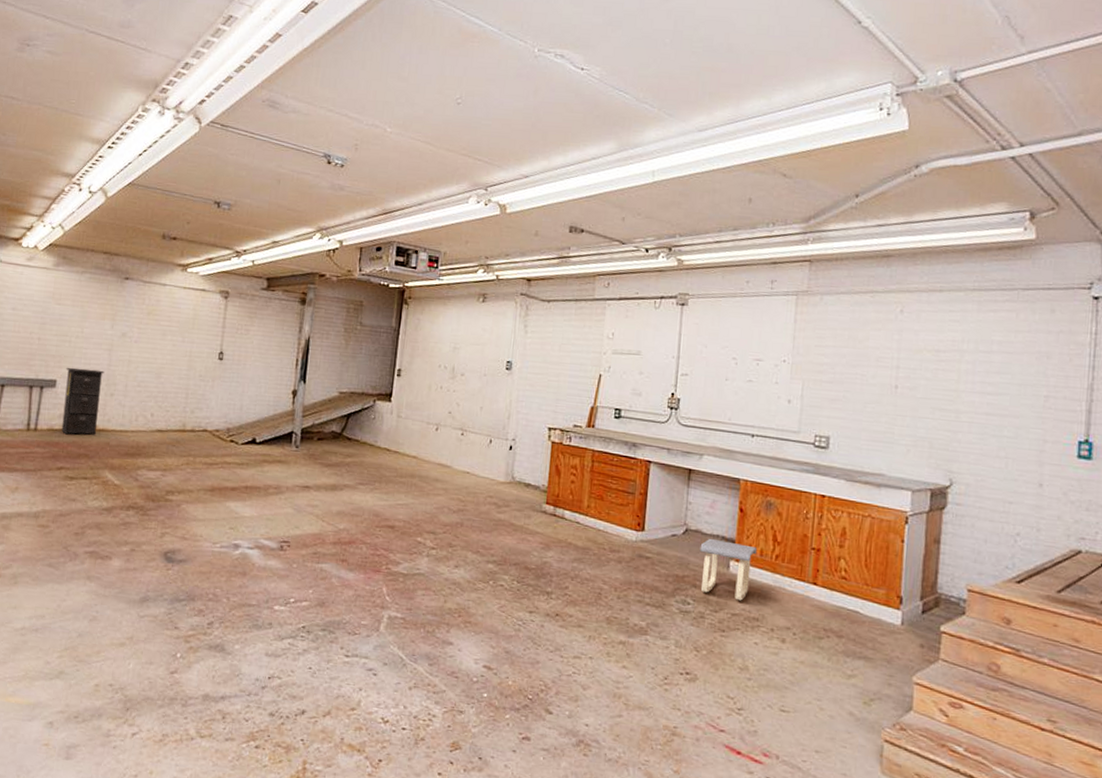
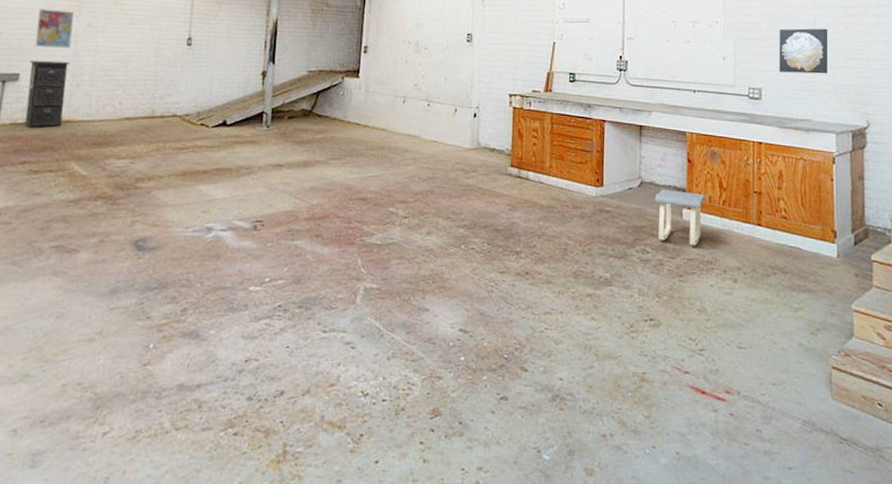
wall art: none [71,316,110,357] -> present [35,9,75,48]
wall art: none [852,372,913,425] -> present [779,28,828,74]

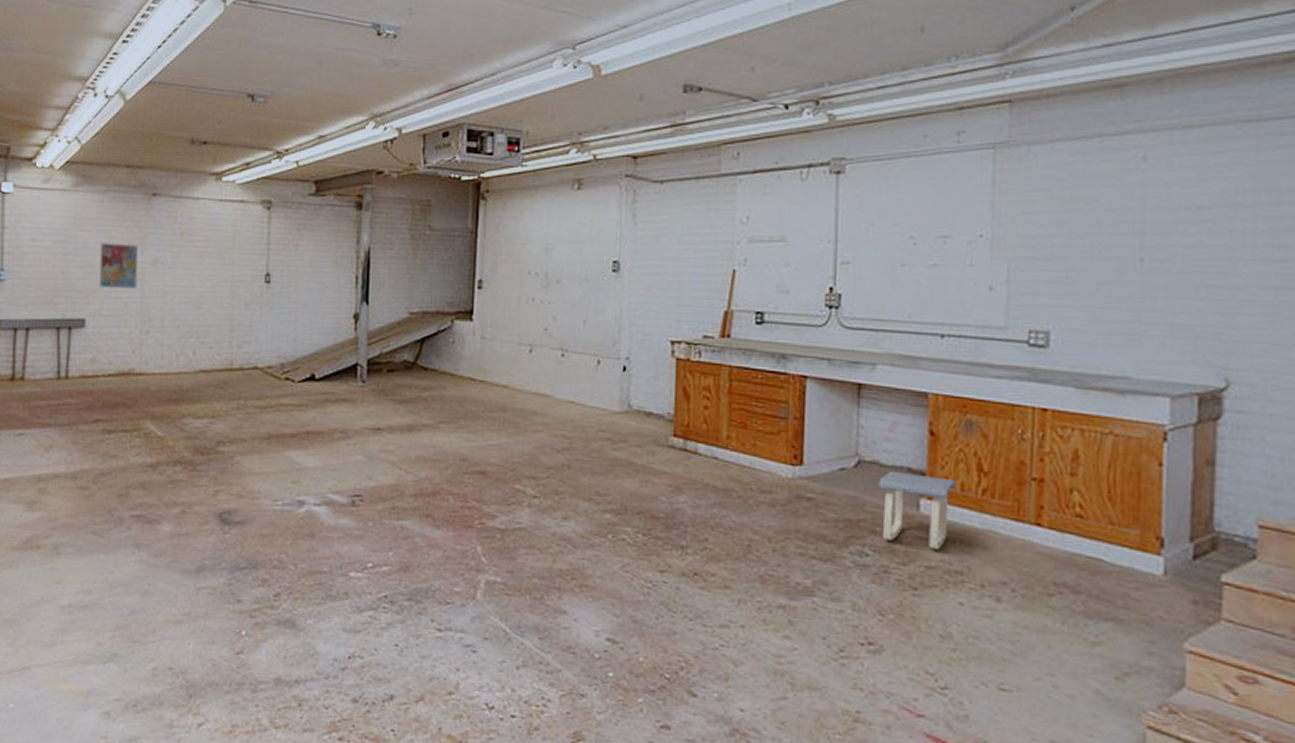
filing cabinet: present [24,60,70,128] -> none [94,303,138,381]
wall art: present [779,28,828,74] -> none [1080,241,1165,310]

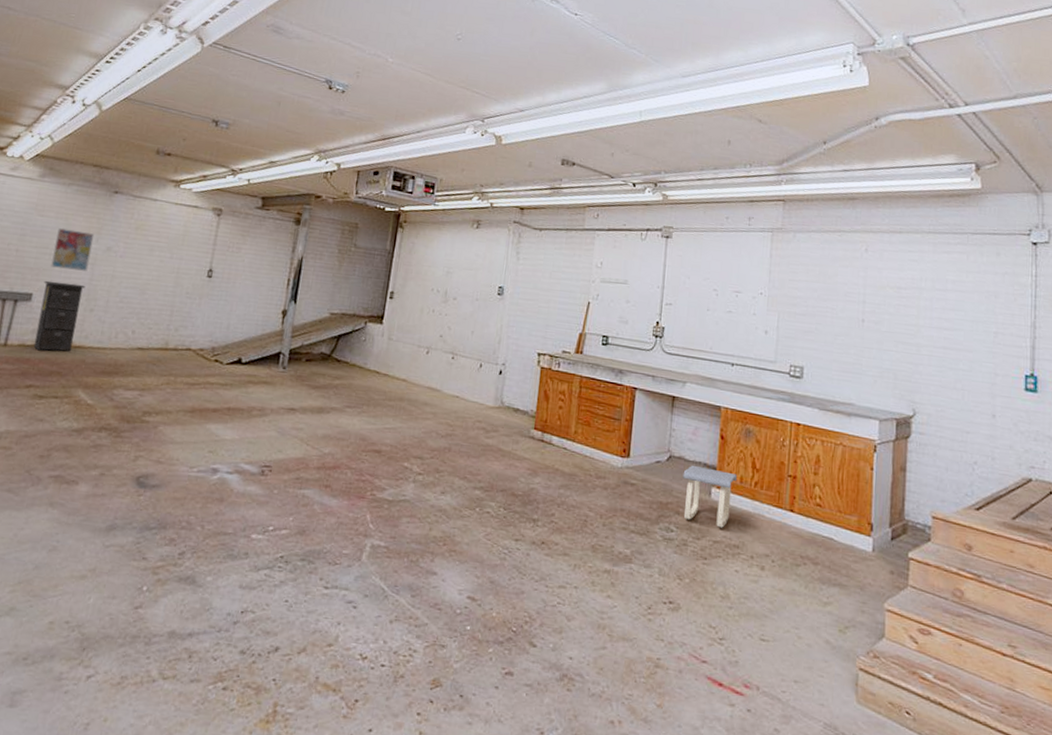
filing cabinet: none [94,303,138,381] -> present [33,280,86,352]

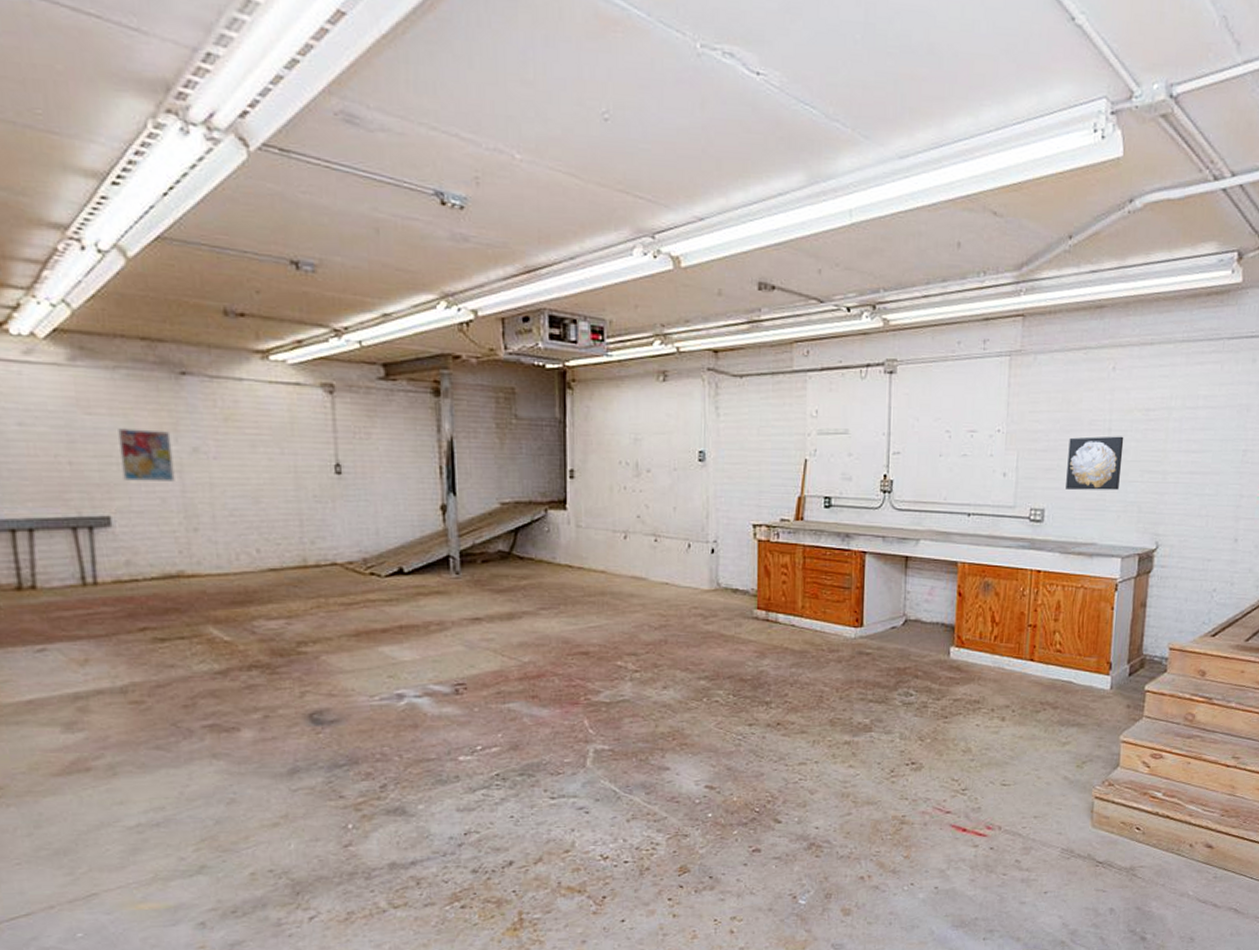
filing cabinet: present [33,280,86,352] -> none [120,498,184,586]
stool: present [683,465,738,528] -> none [920,626,977,686]
wall art: none [823,305,878,357] -> present [1066,436,1124,490]

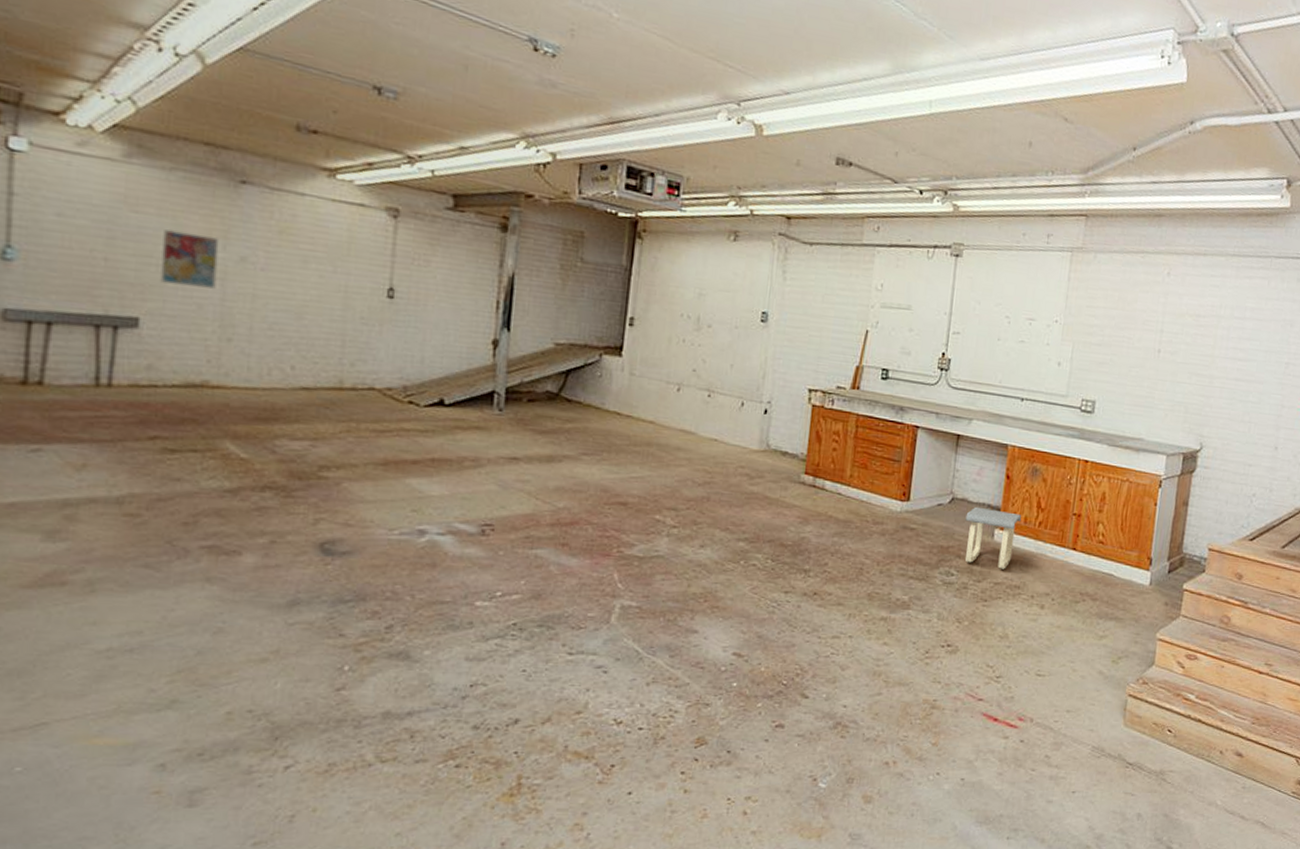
stool: none [920,626,977,686] -> present [965,506,1022,569]
wall art: present [1066,436,1124,490] -> none [1117,334,1175,390]

